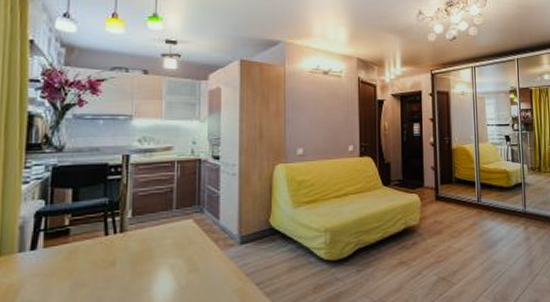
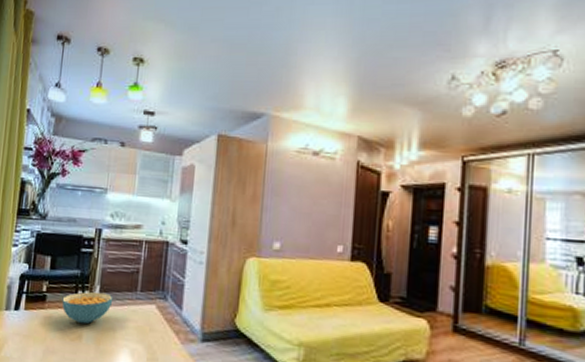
cereal bowl: none [89,216,148,251] -> present [62,292,113,324]

